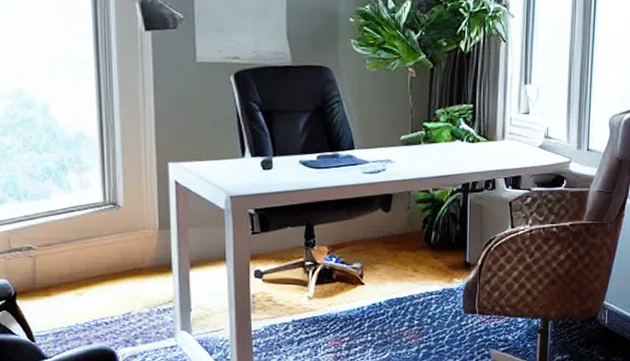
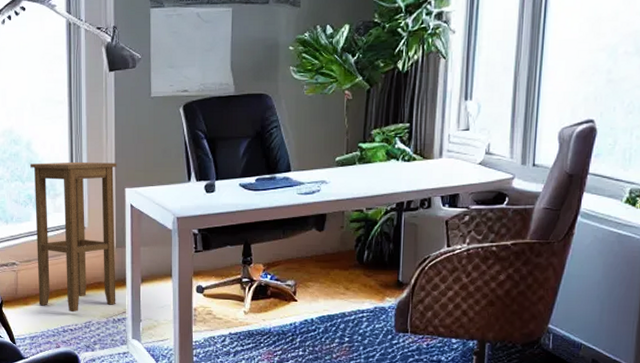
stool: none [48,131,161,303] -> present [30,161,117,313]

